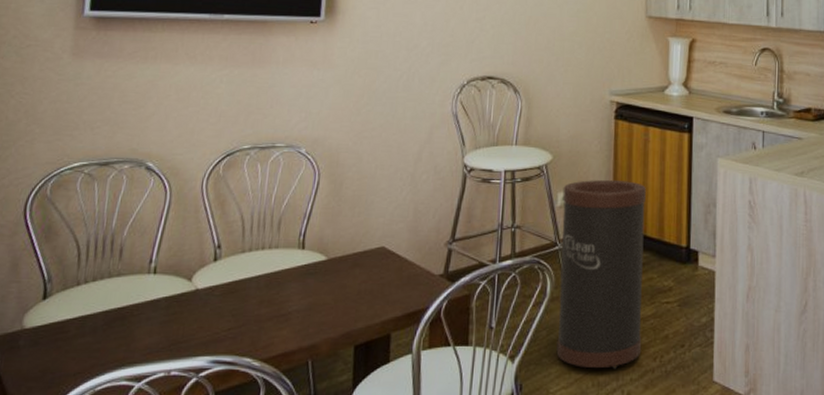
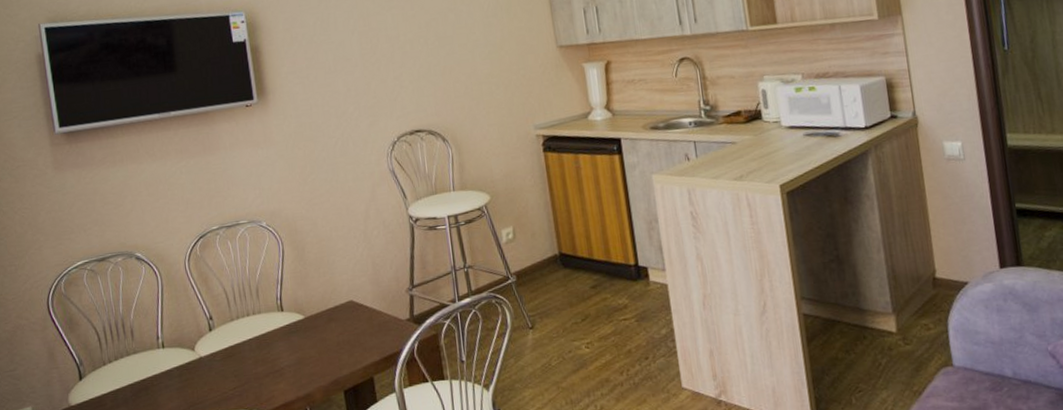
trash can: present [556,180,646,369] -> none [505,209,608,388]

